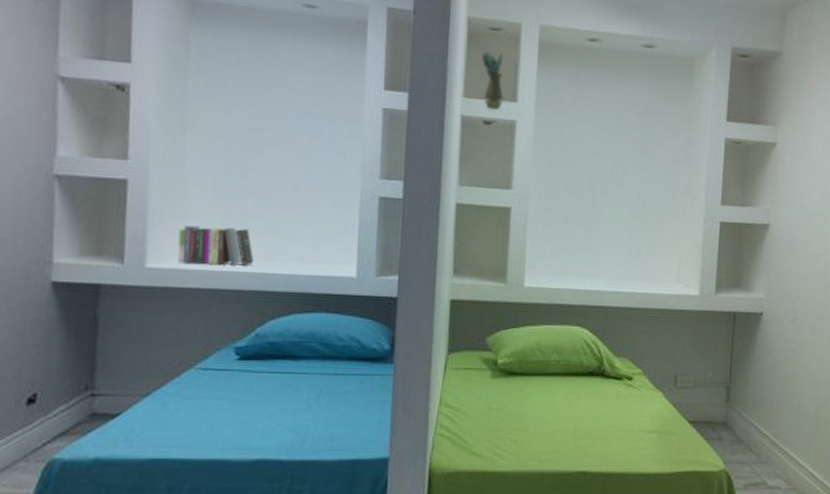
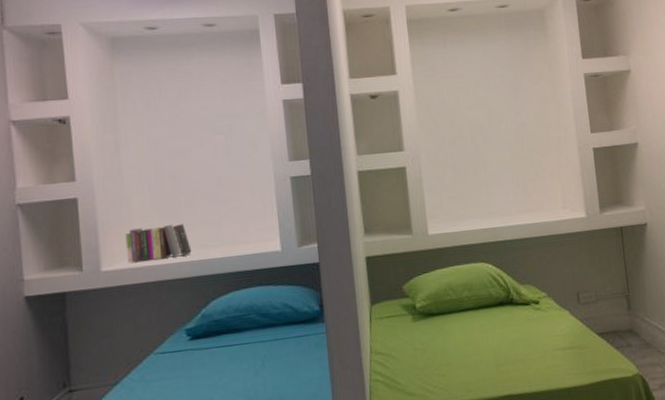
vase: present [481,52,504,110] -> none [359,36,385,85]

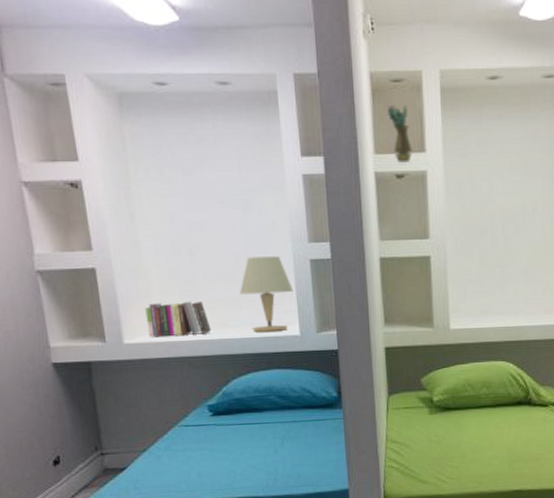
table lamp: none [221,176,274,251] -> present [240,256,293,332]
vase: none [359,36,385,85] -> present [387,105,413,162]

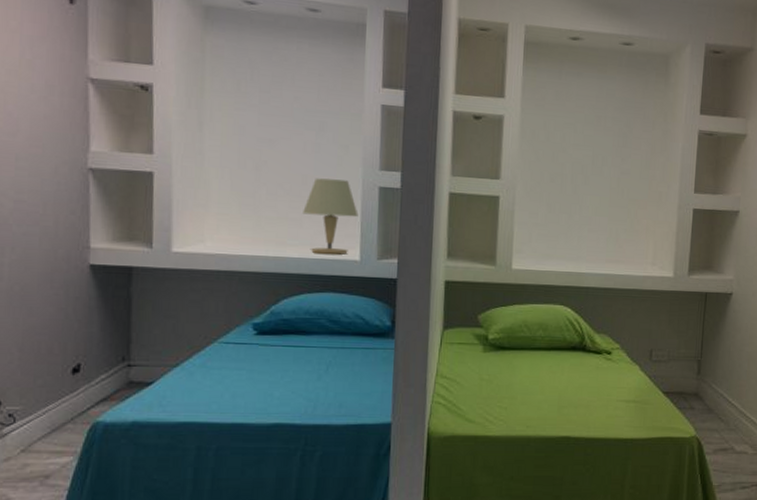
books: present [145,301,212,338] -> none [199,213,268,250]
vase: present [387,105,413,162] -> none [471,51,493,105]

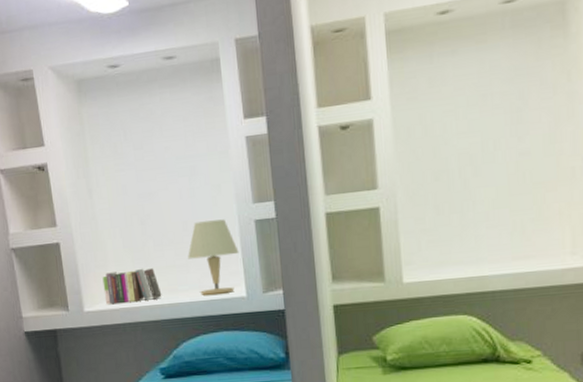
books: none [199,213,268,250] -> present [102,268,162,305]

